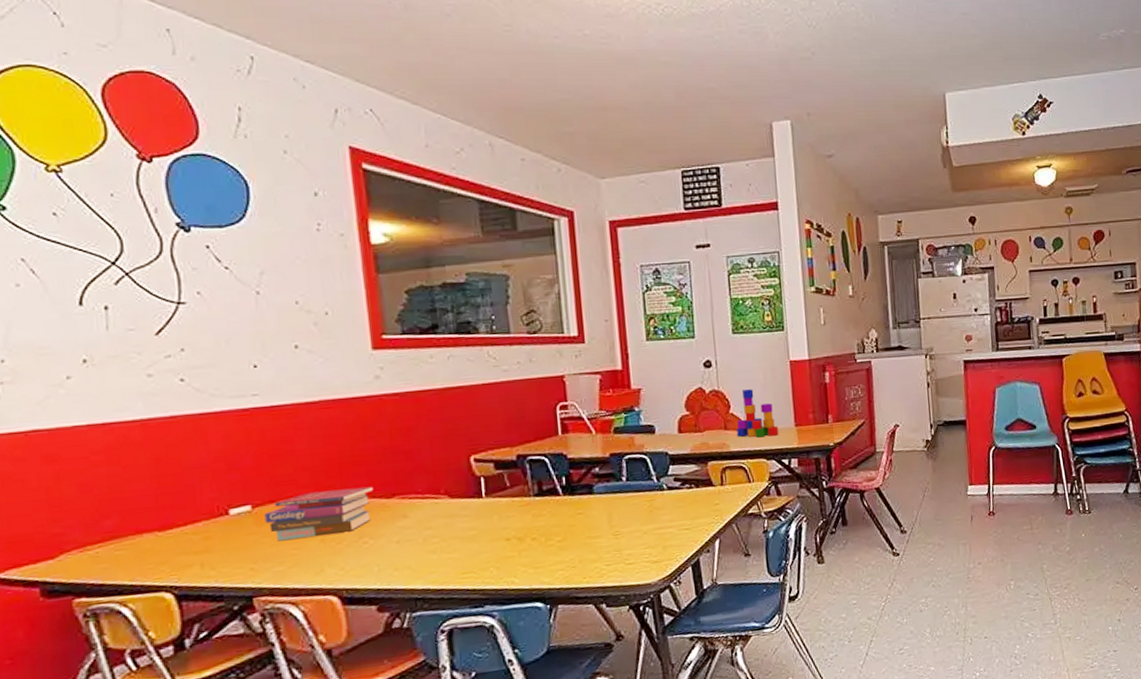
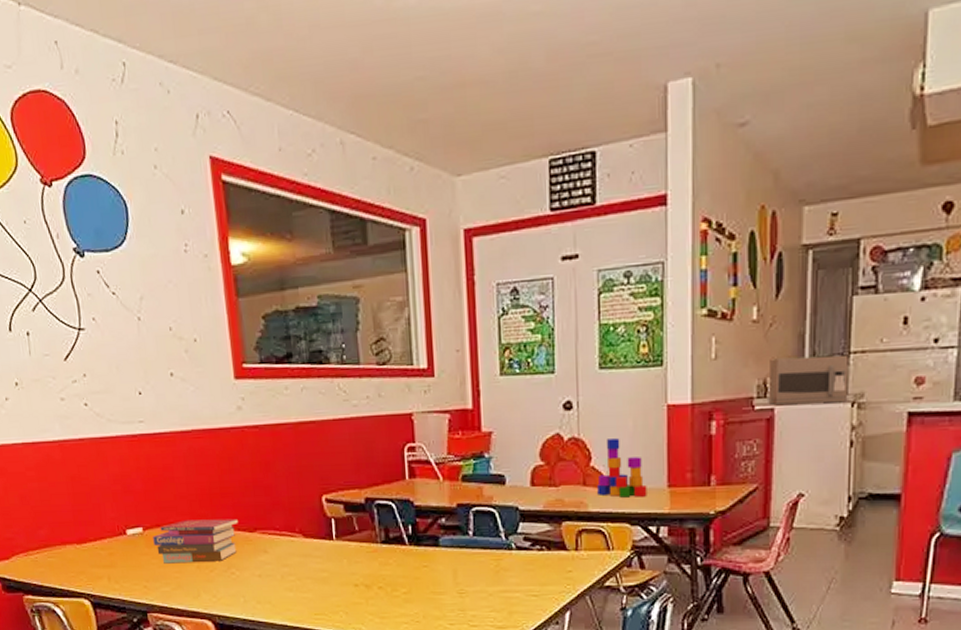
microwave: none [864,320,922,358] -> present [768,354,849,405]

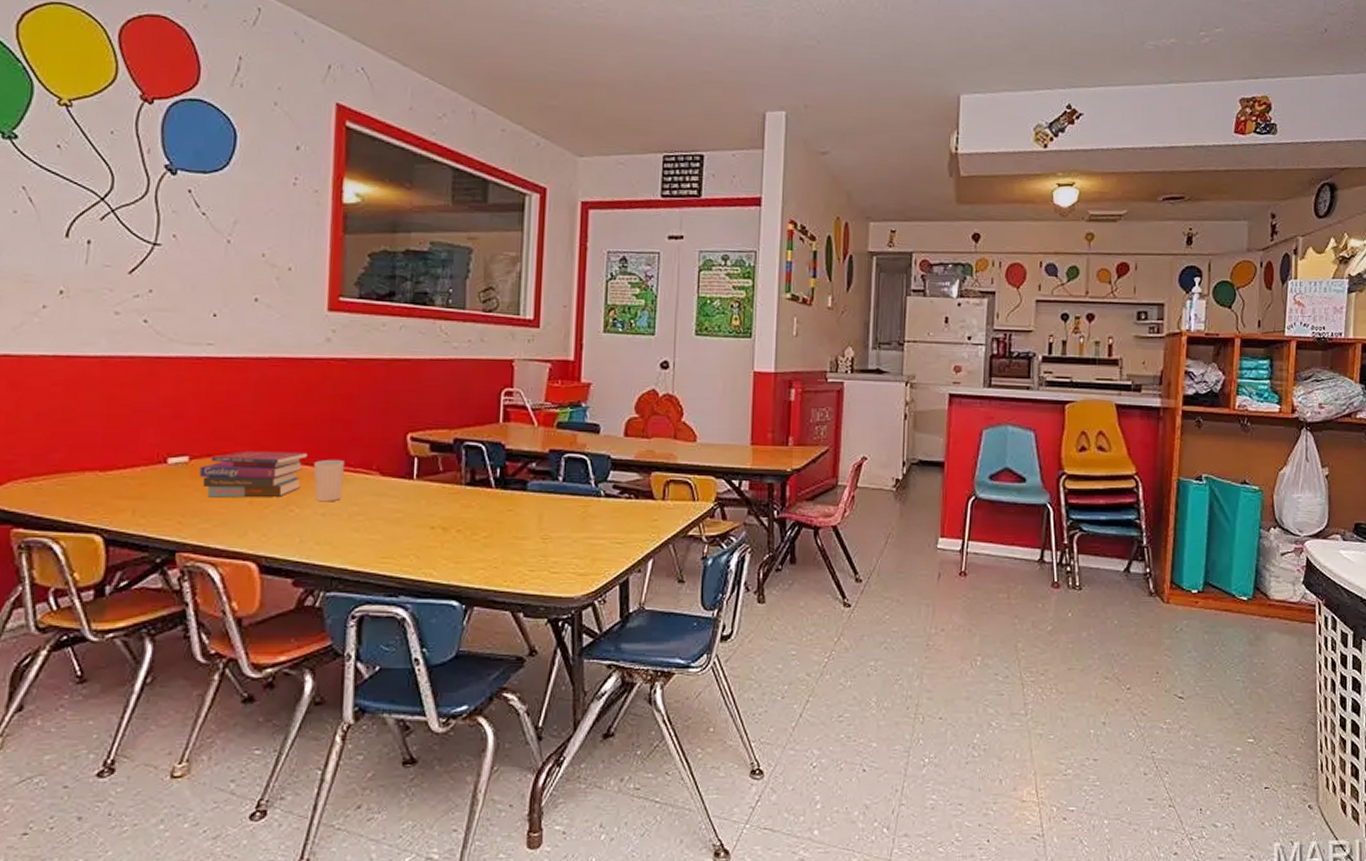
cup: none [244,525,273,565] -> present [313,460,344,502]
toy blocks: present [597,438,647,498] -> none [687,398,732,453]
microwave: present [768,354,849,405] -> none [839,340,903,382]

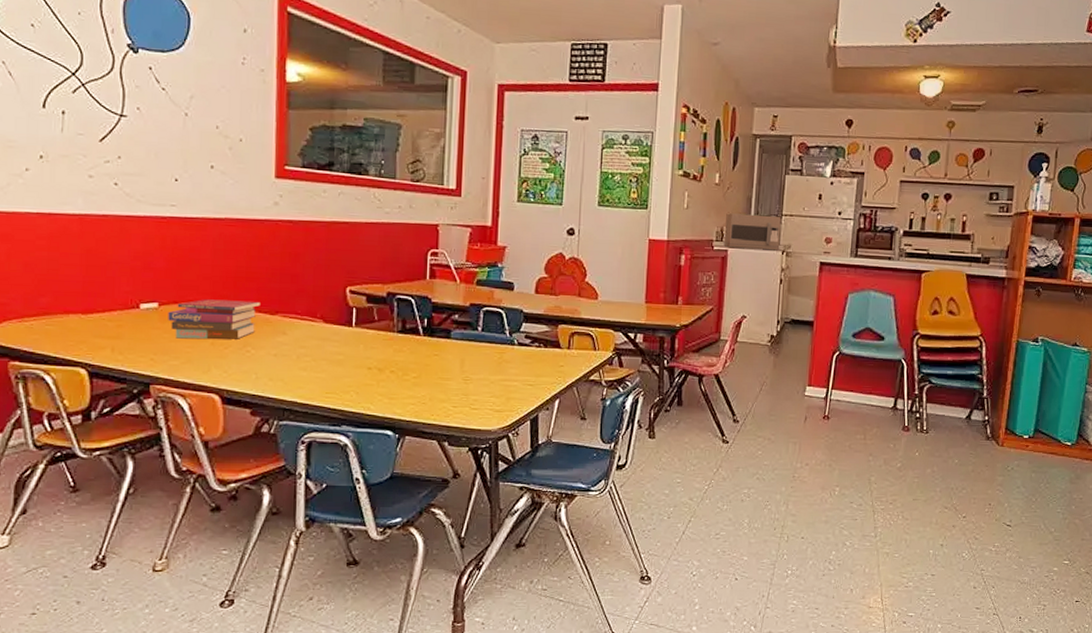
cup: present [313,460,344,502] -> none [265,308,292,345]
microwave: none [839,340,903,382] -> present [723,213,781,251]

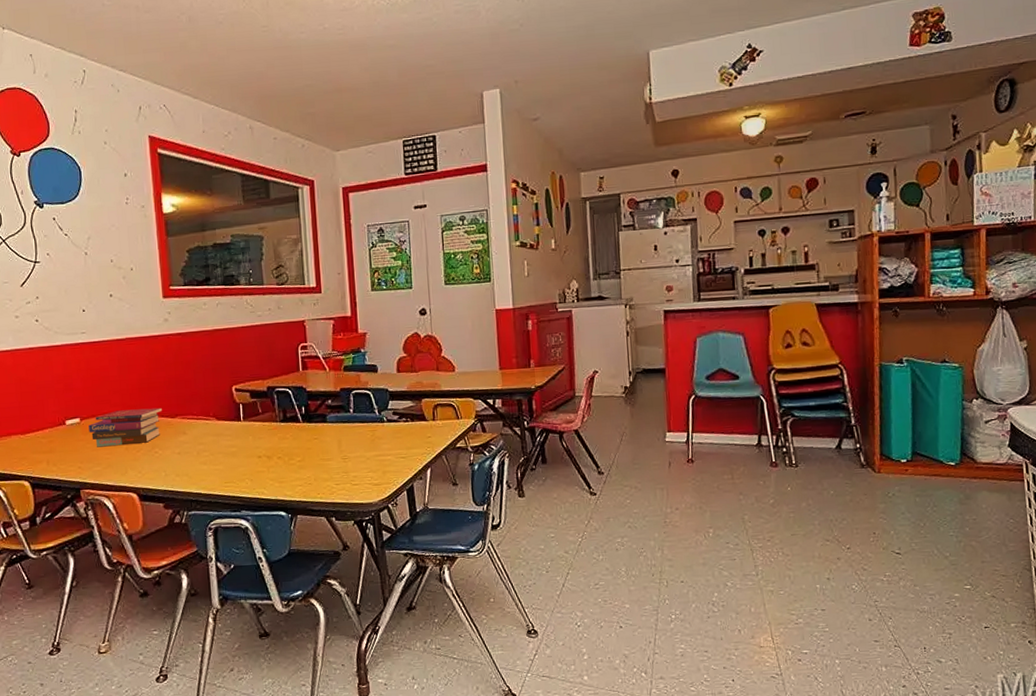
microwave: present [723,213,781,251] -> none [566,271,622,308]

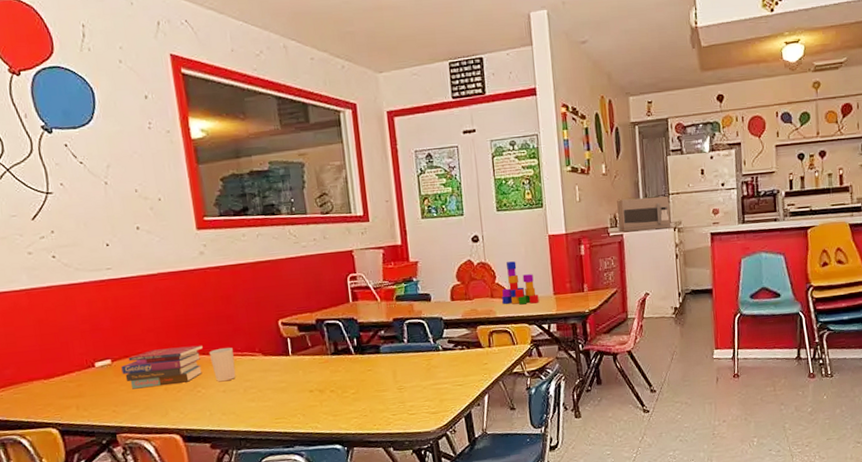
cup: none [167,411,191,444] -> present [209,348,236,382]
toy blocks: none [447,335,485,379] -> present [502,261,539,305]
microwave: none [566,271,622,308] -> present [617,195,671,232]

